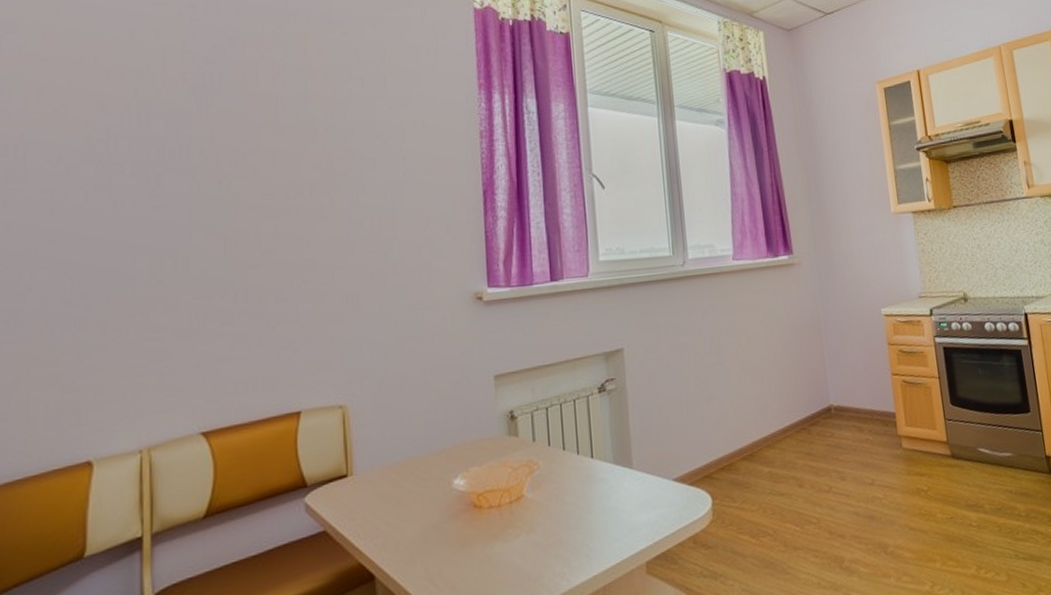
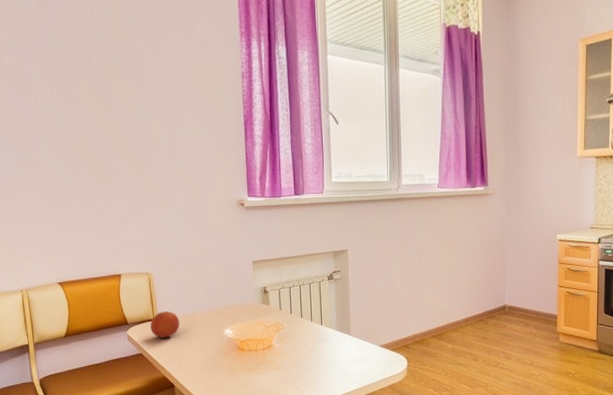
fruit: none [341,460,387,503] -> present [150,311,180,338]

